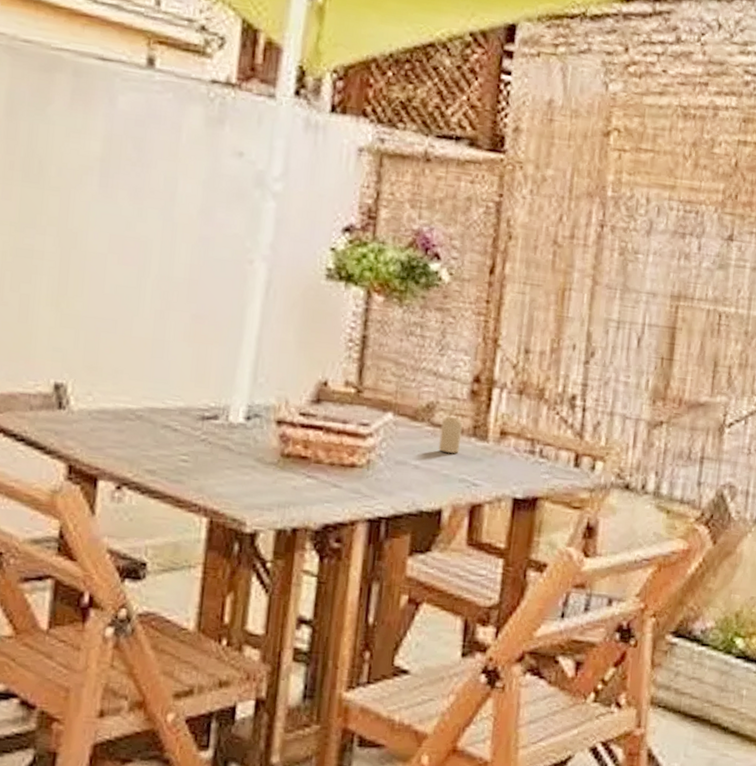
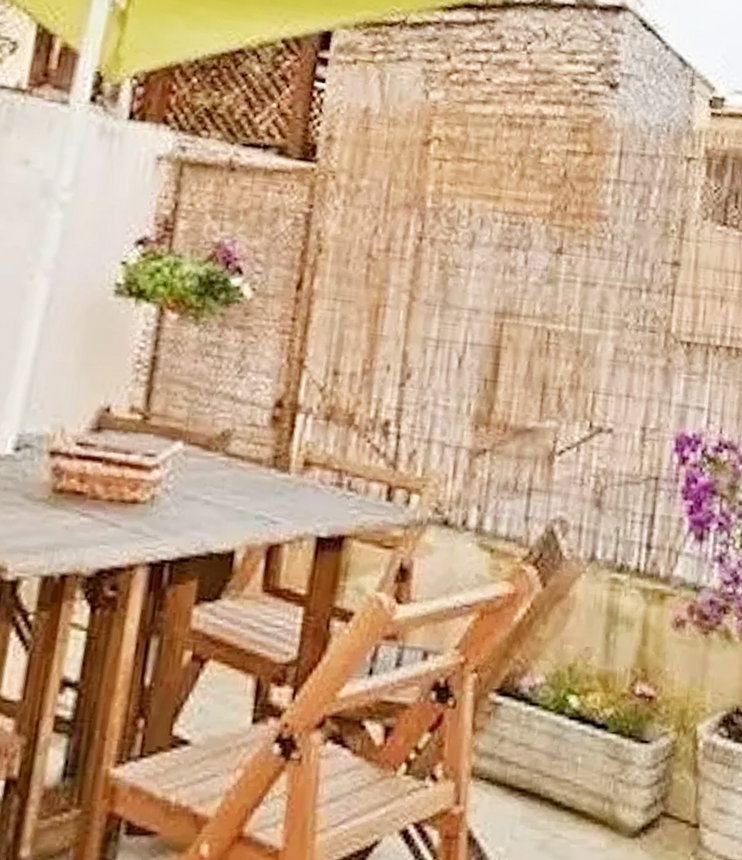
candle: present [439,416,463,454] -> none [233,444,262,488]

